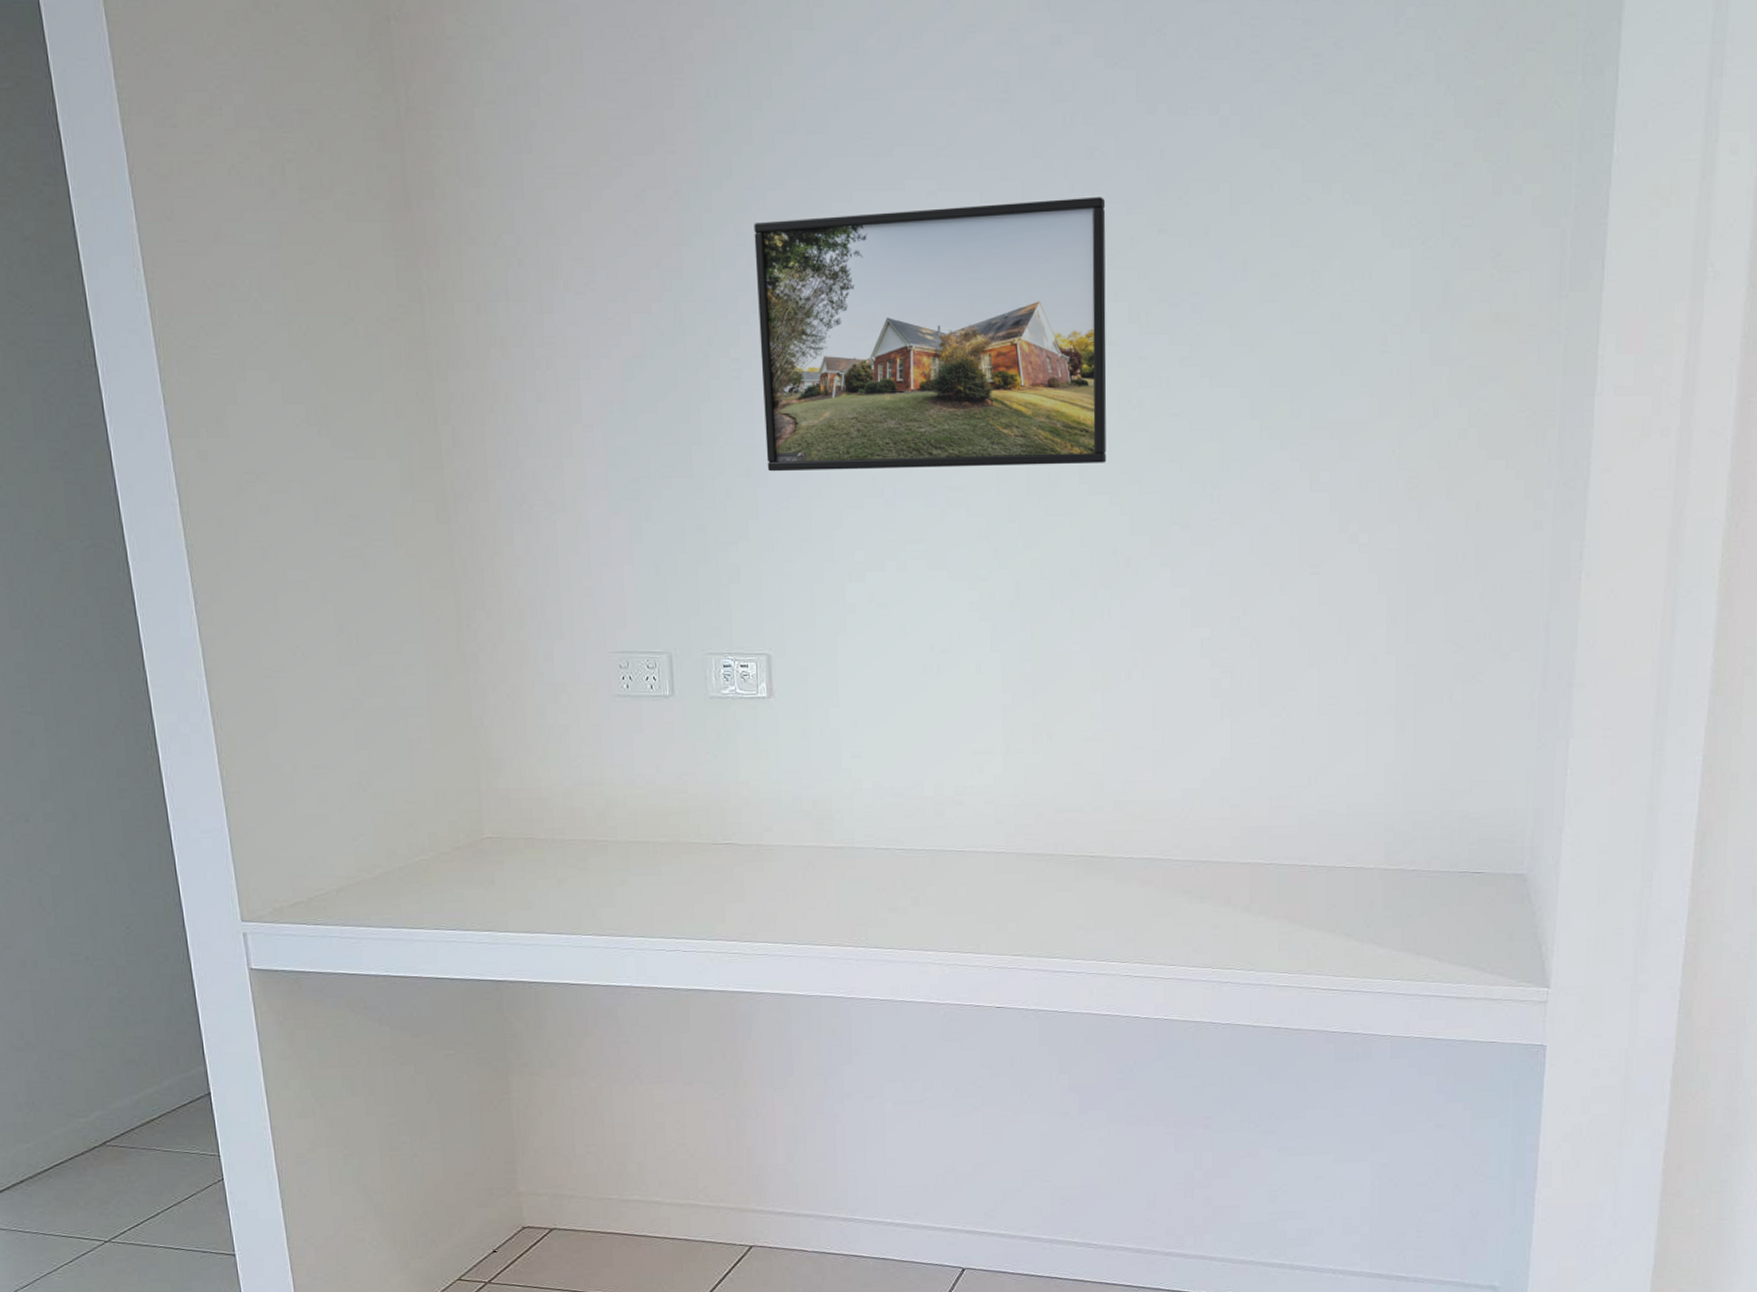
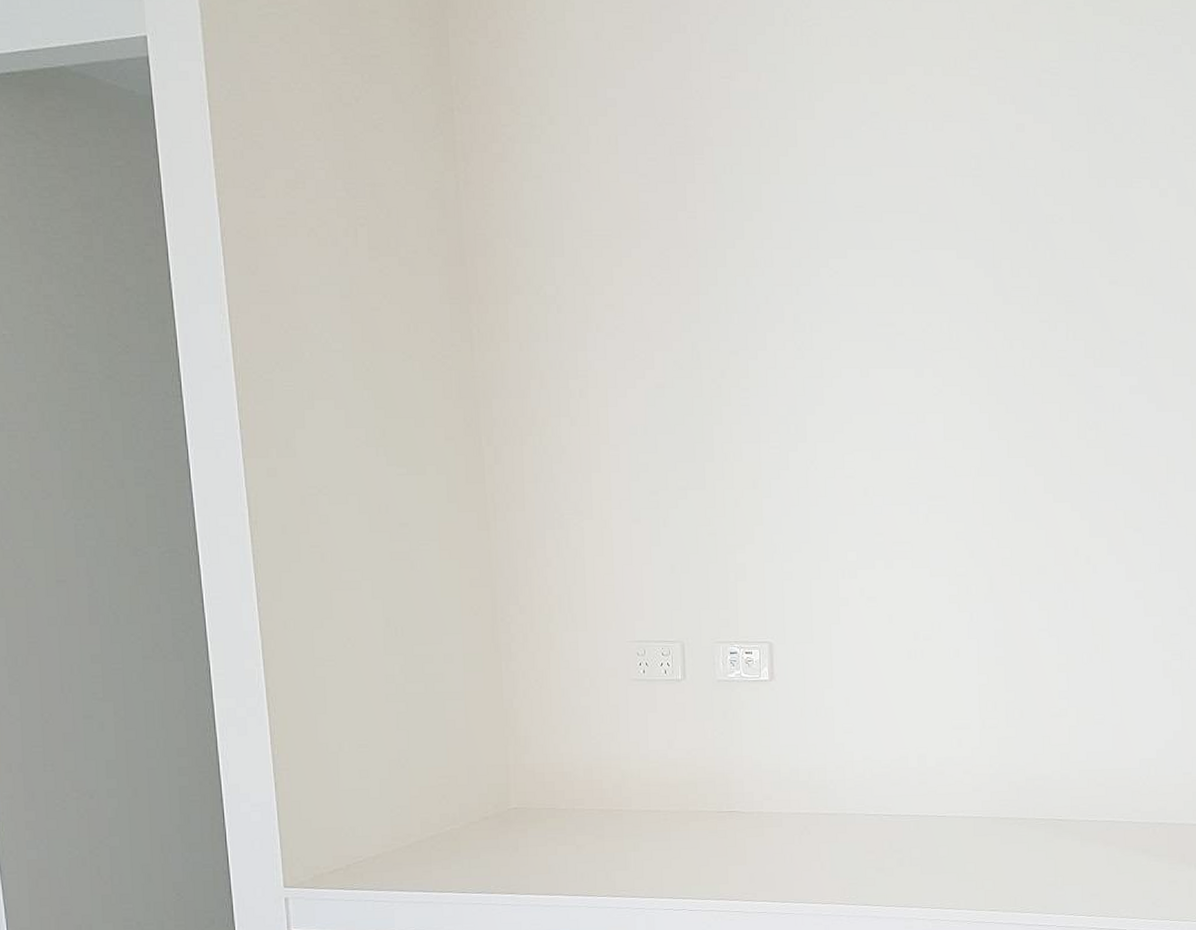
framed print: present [753,197,1107,472] -> none [762,254,1068,484]

